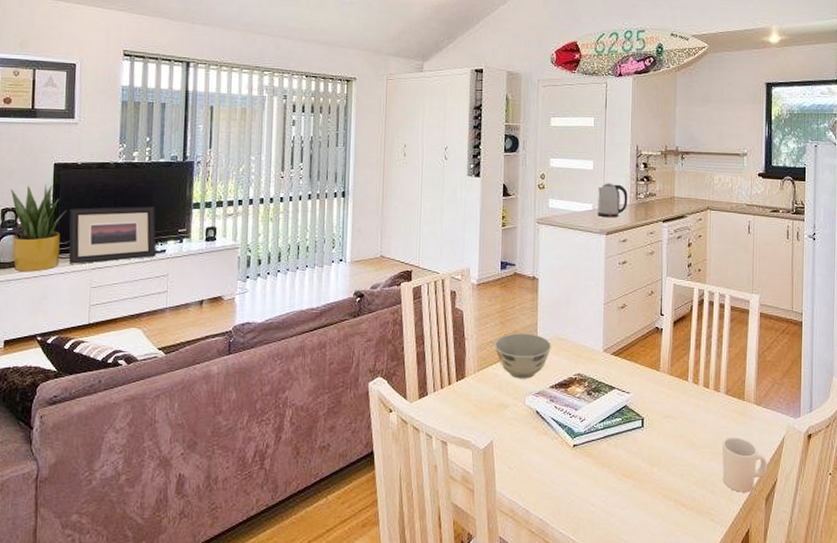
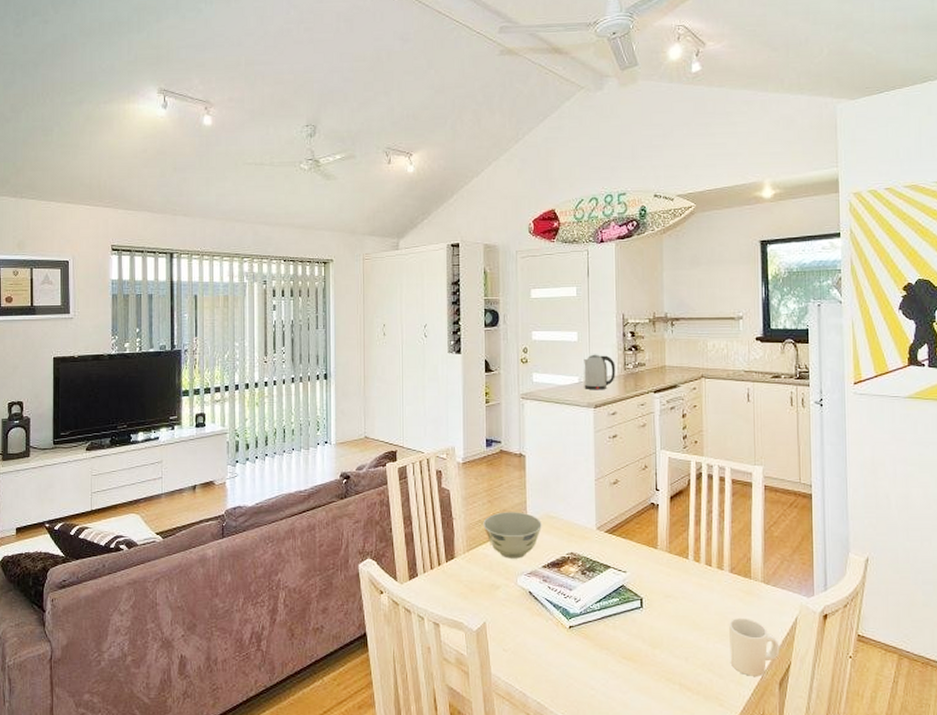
planter: present [11,184,67,272] -> none [16,377,67,462]
picture frame: present [69,206,157,264] -> none [69,395,150,453]

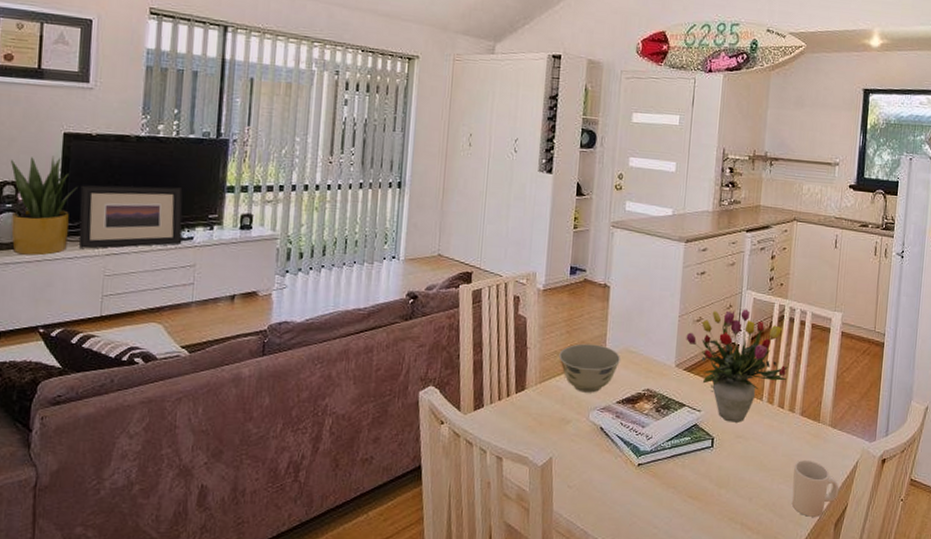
planter: none [16,377,67,462] -> present [11,156,77,256]
picture frame: none [69,395,150,453] -> present [79,185,183,249]
kettle: present [584,354,615,390] -> none [677,187,711,225]
flower arrangement: none [604,469,711,582] -> present [686,309,788,423]

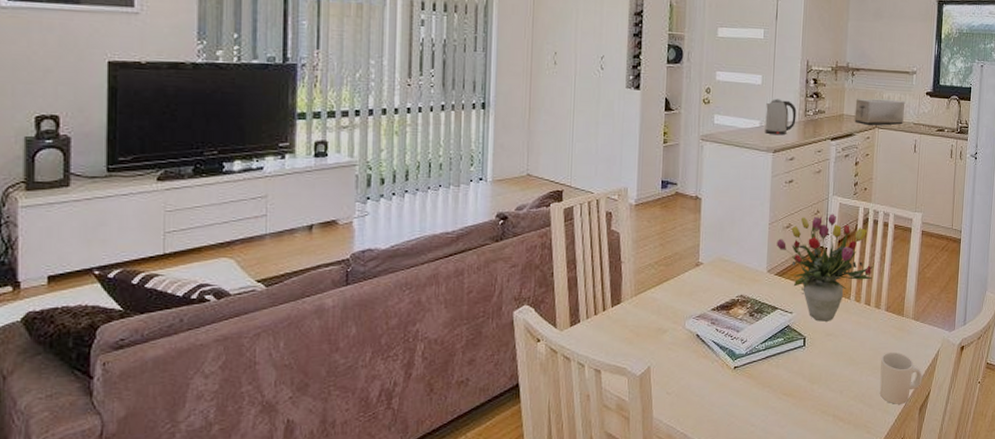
planter: present [11,156,77,256] -> none [48,86,128,194]
picture frame: present [79,185,183,249] -> none [131,115,251,184]
bowl: present [559,343,620,393] -> none [653,255,714,302]
kettle: none [677,187,711,225] -> present [765,99,797,135]
toaster: none [771,189,826,219] -> present [854,98,905,125]

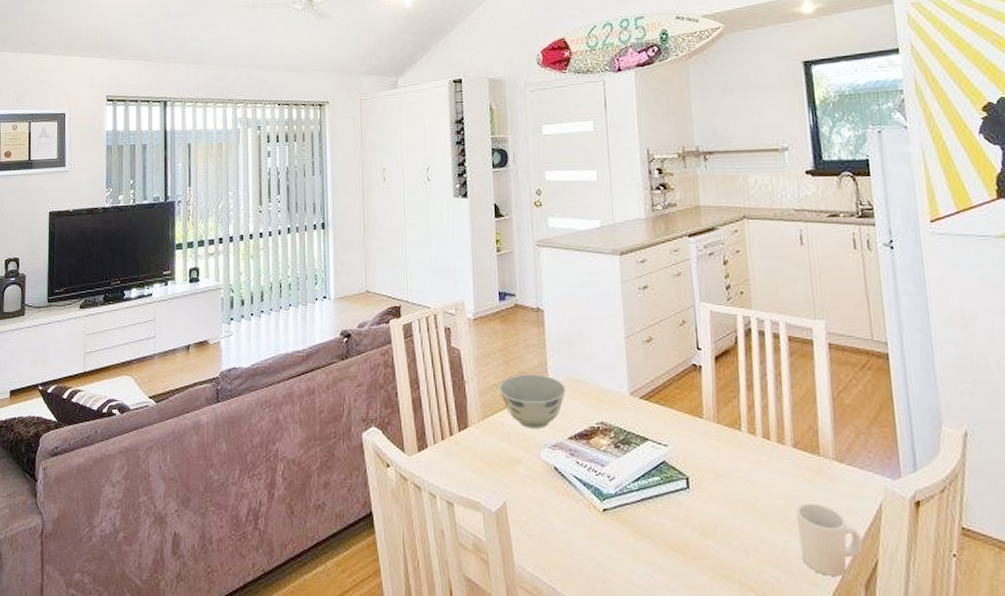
bowl: none [653,255,714,302] -> present [499,374,566,429]
kettle: present [765,99,797,135] -> none [605,194,643,235]
flower arrangement: present [776,214,873,322] -> none [637,324,768,458]
toaster: present [854,98,905,125] -> none [713,183,780,216]

